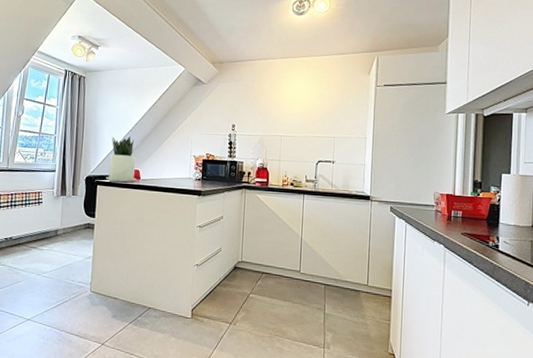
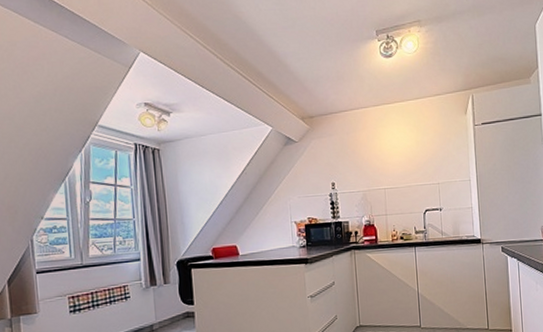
planter: present [105,136,137,183] -> none [199,210,236,263]

